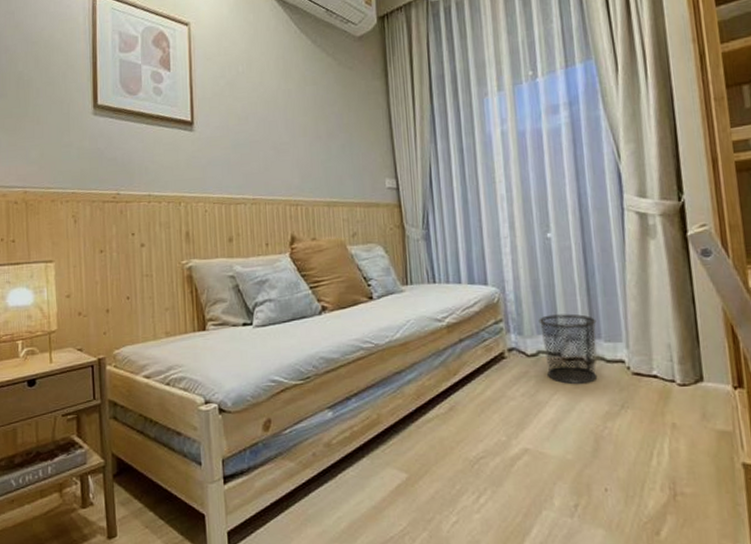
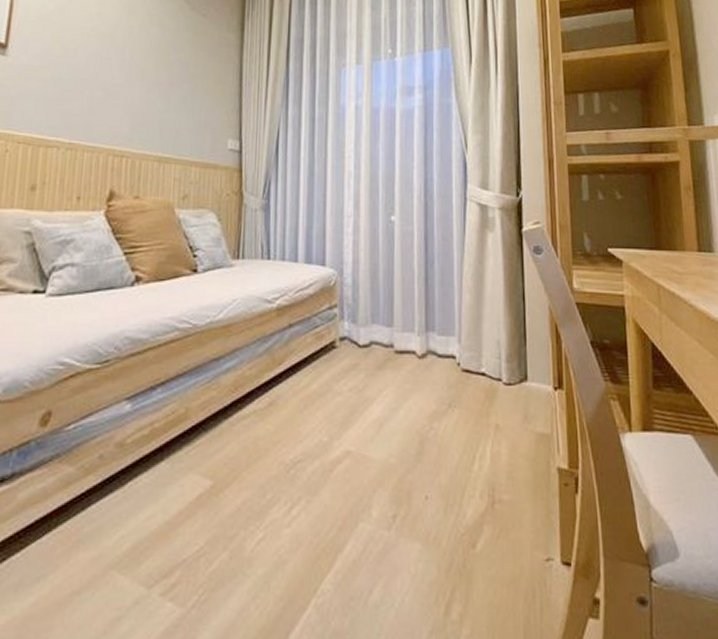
waste bin: present [538,313,598,384] -> none [374,303,432,379]

